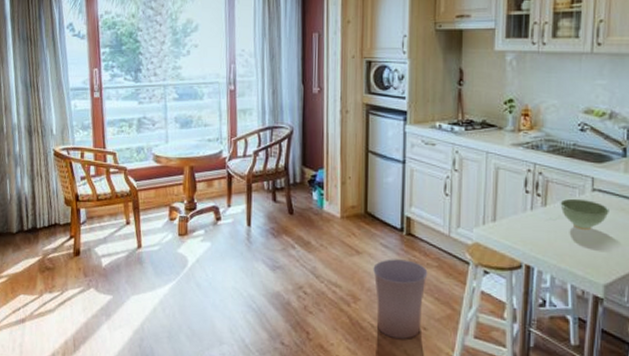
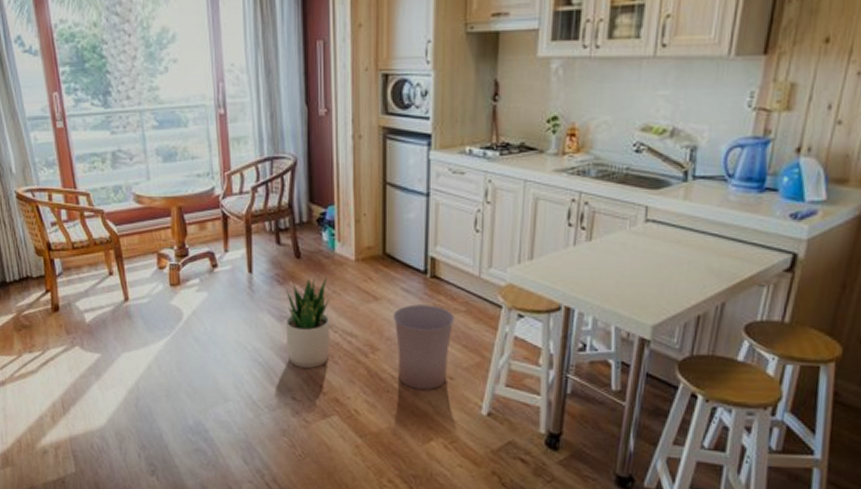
planter: none [277,231,318,315] -> present [285,276,330,368]
bowl: present [560,198,609,231] -> none [607,231,664,267]

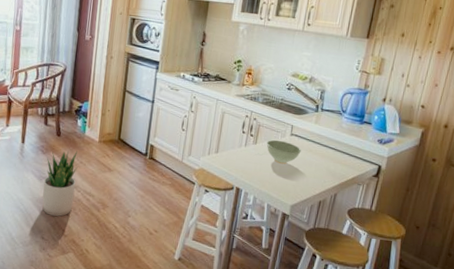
waste bin: present [393,304,455,390] -> none [120,176,163,239]
bowl: none [607,231,664,267] -> present [266,139,301,165]

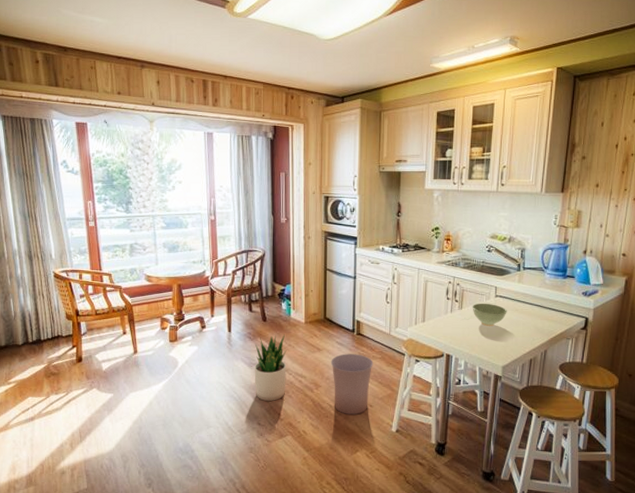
waste bin: none [120,176,163,239] -> present [331,354,373,415]

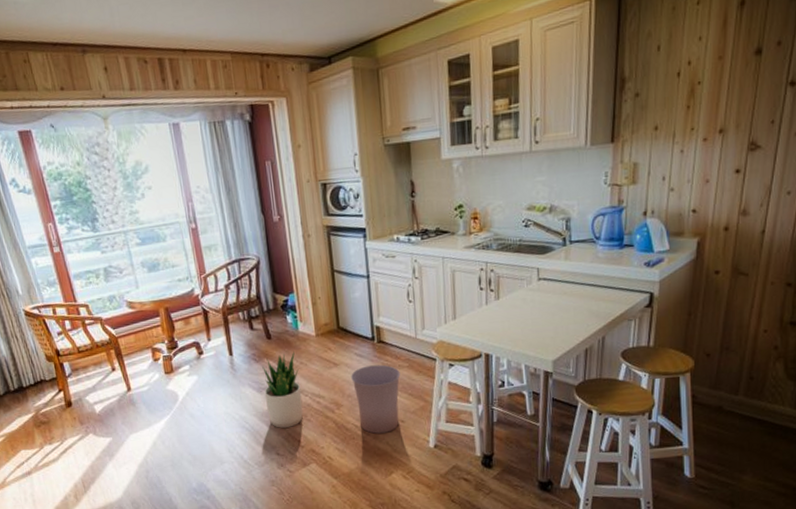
bowl: present [472,303,507,327] -> none [511,288,554,317]

